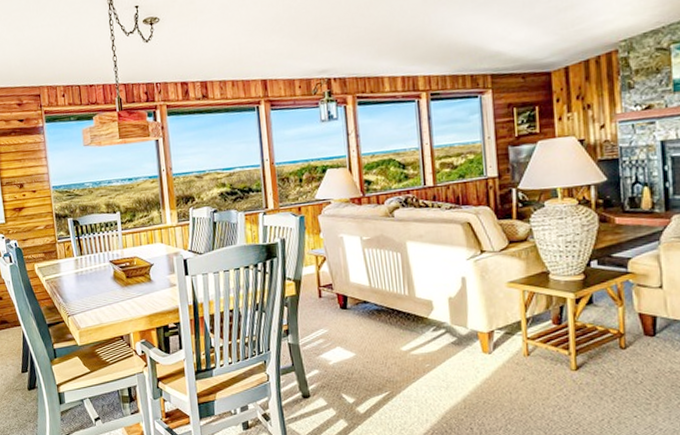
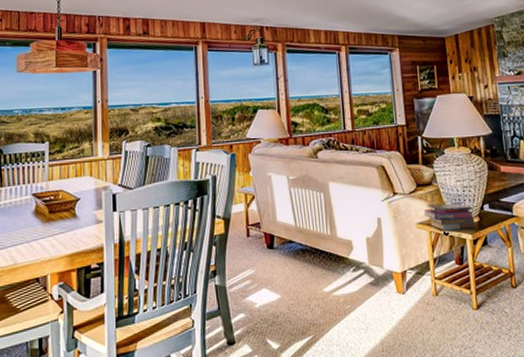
books: none [516,259,579,289] -> present [423,202,476,231]

